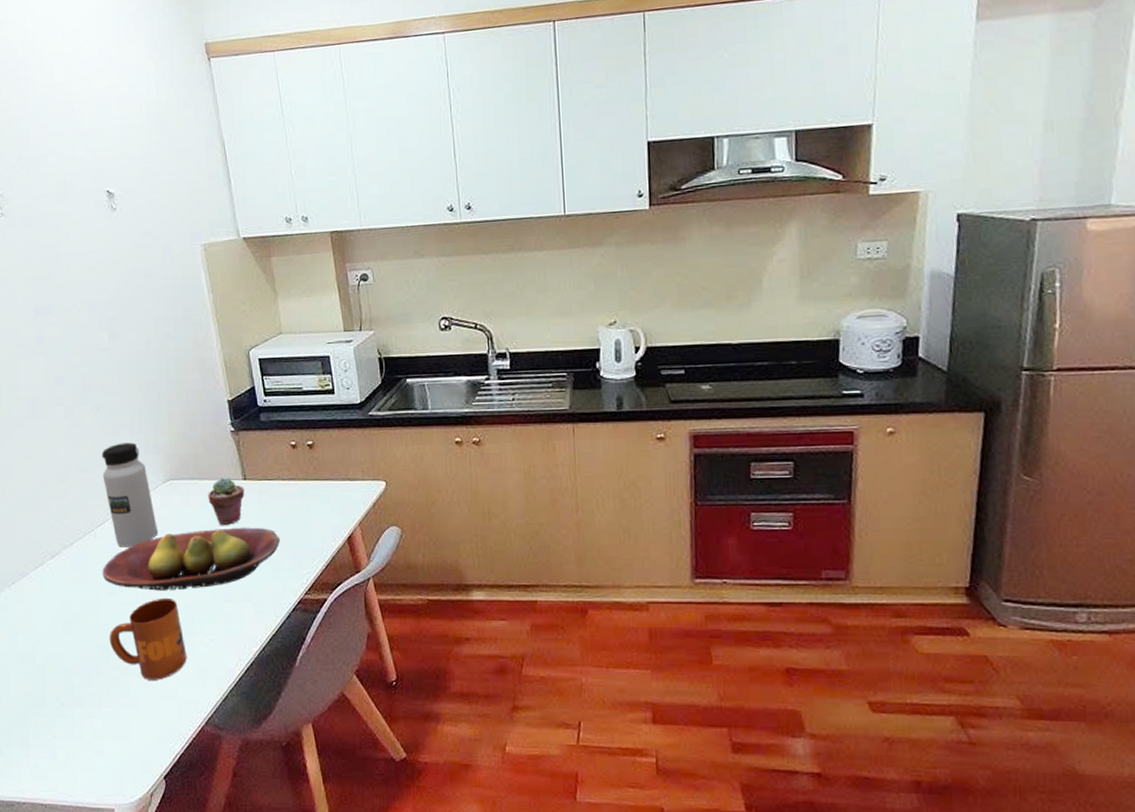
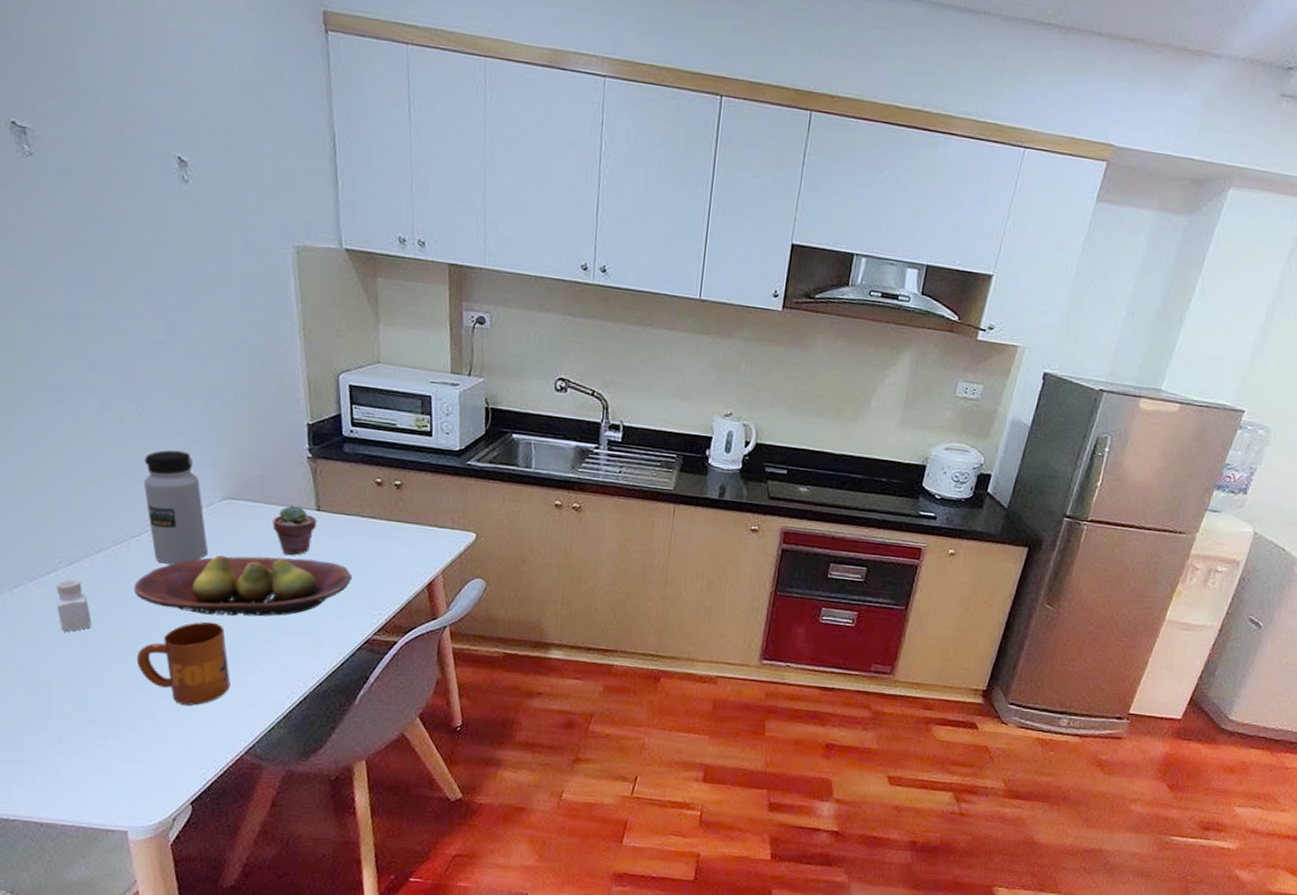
pepper shaker: none [42,571,72,621] -> present [55,579,92,633]

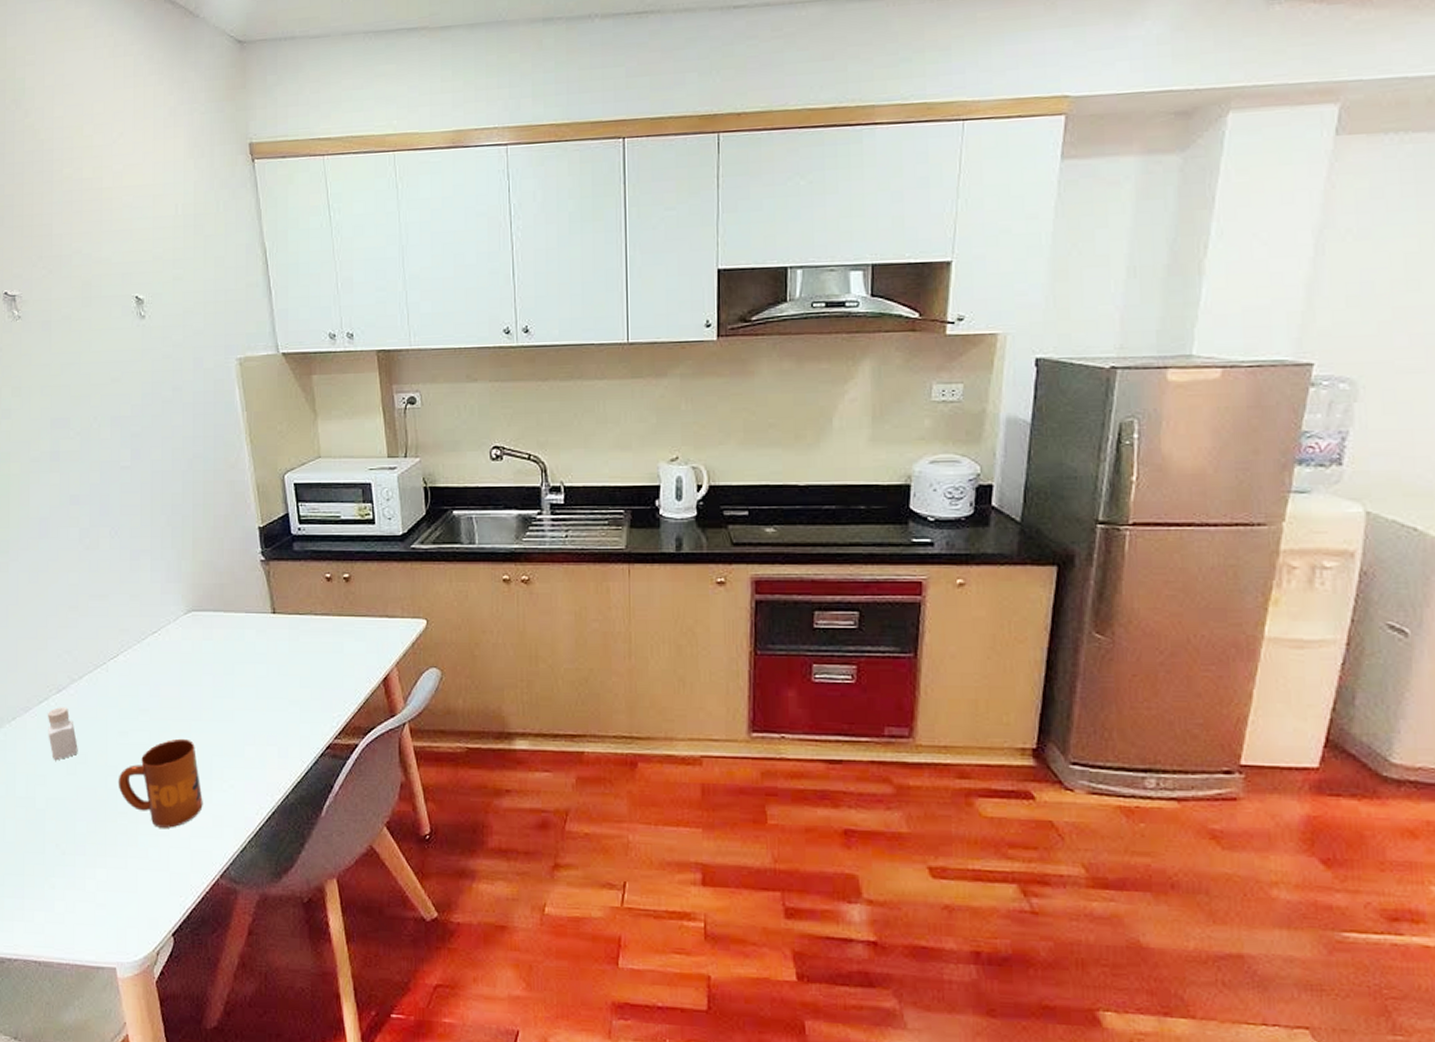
fruit bowl: present [133,555,353,617] -> none [113,664,310,731]
water bottle: present [143,450,209,565] -> none [118,569,177,683]
potted succulent: present [272,505,317,555] -> none [233,610,273,661]

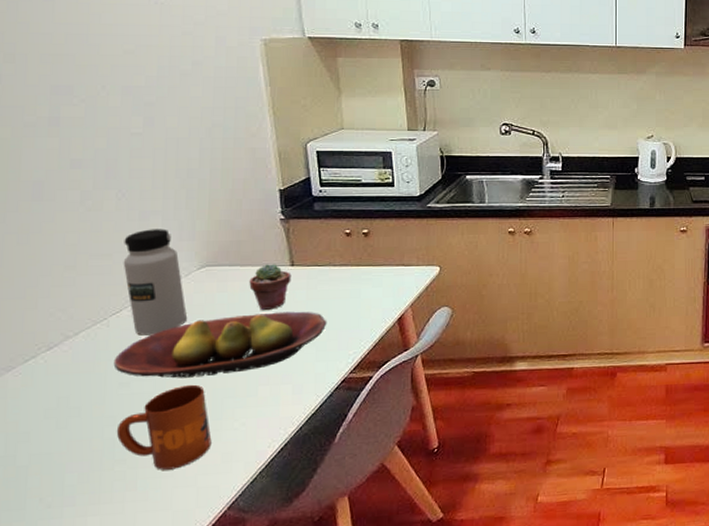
pepper shaker: present [47,707,78,761] -> none [34,364,71,417]
fruit bowl: none [113,664,310,731] -> present [113,311,327,379]
water bottle: none [118,569,177,683] -> present [123,229,188,336]
potted succulent: none [233,610,273,661] -> present [249,264,292,310]

